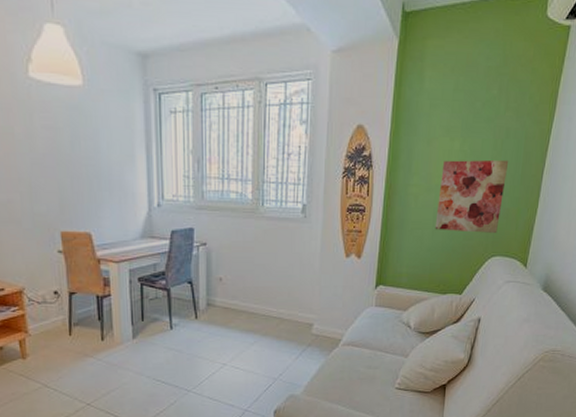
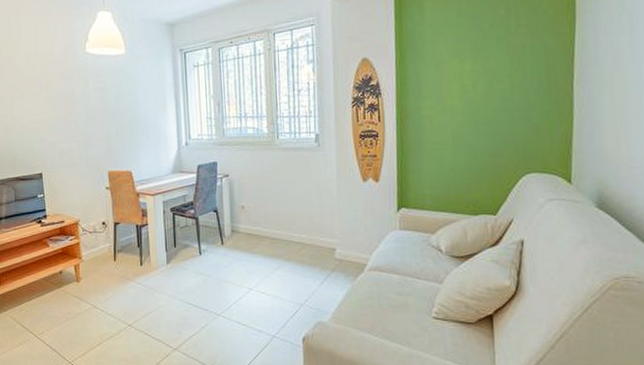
wall art: present [435,159,509,233] -> none [455,74,530,150]

